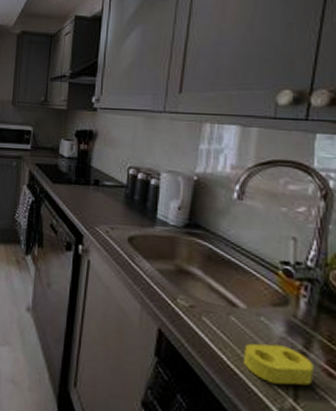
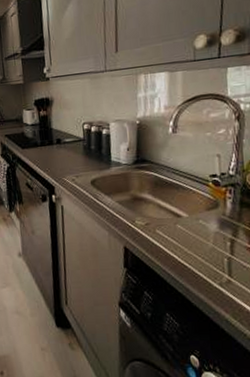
sponge: present [244,343,314,386] -> none [190,238,241,267]

